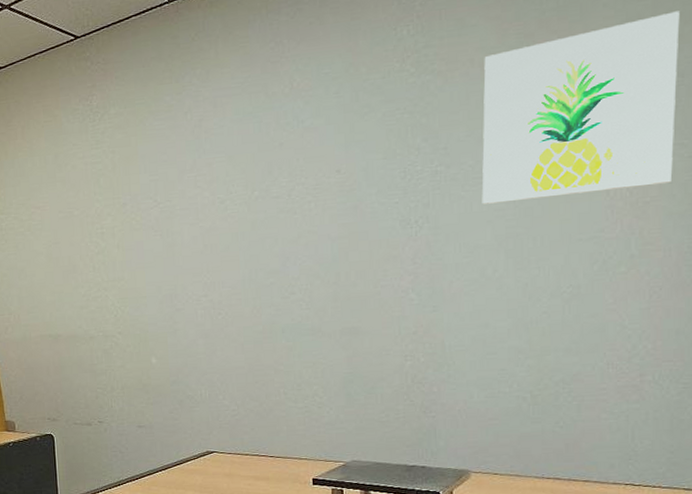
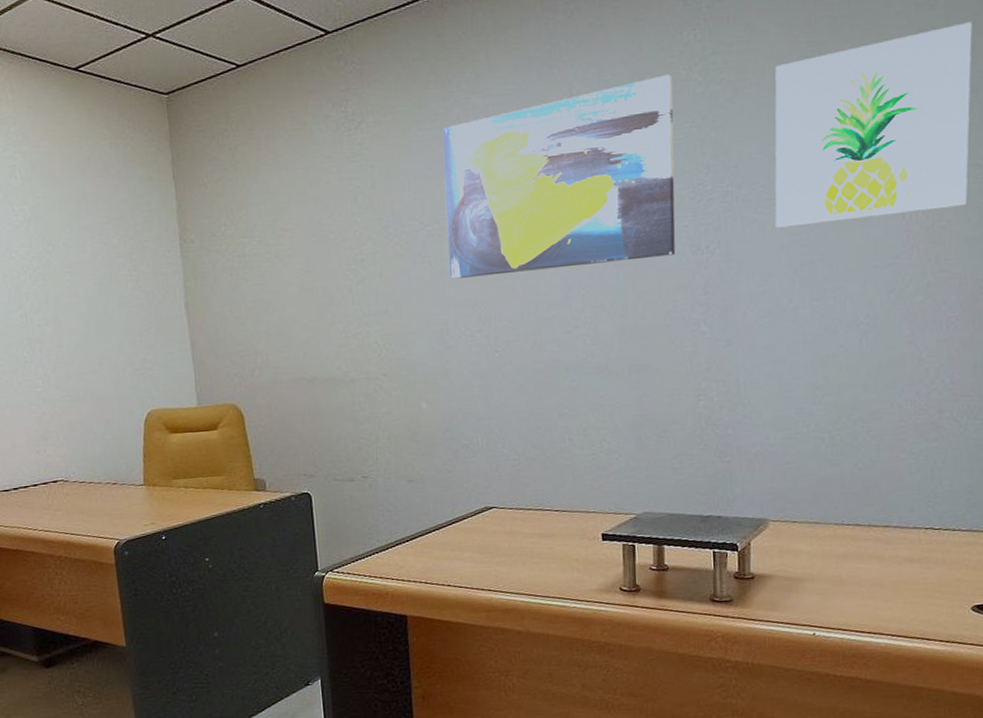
wall art: none [174,66,387,250] -> present [441,74,676,279]

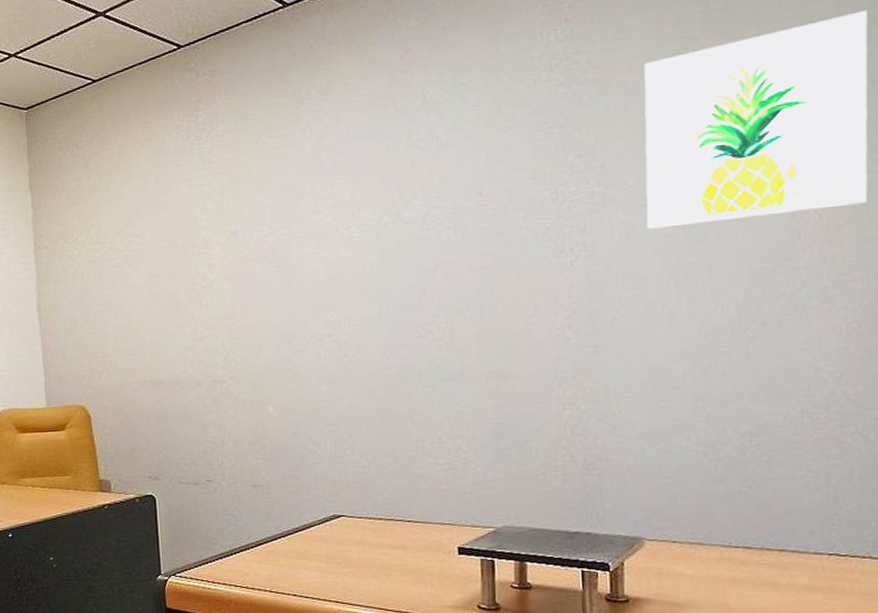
wall art: present [441,74,676,279] -> none [291,75,537,283]

